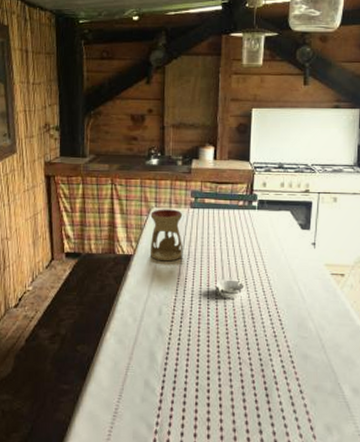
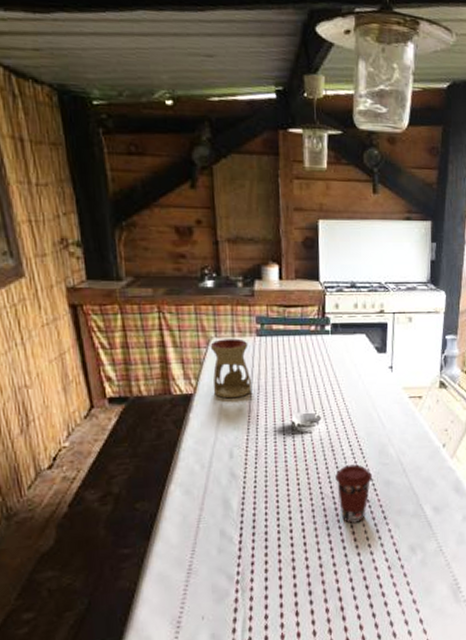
coffee cup: none [254,334,290,392] -> present [335,464,372,523]

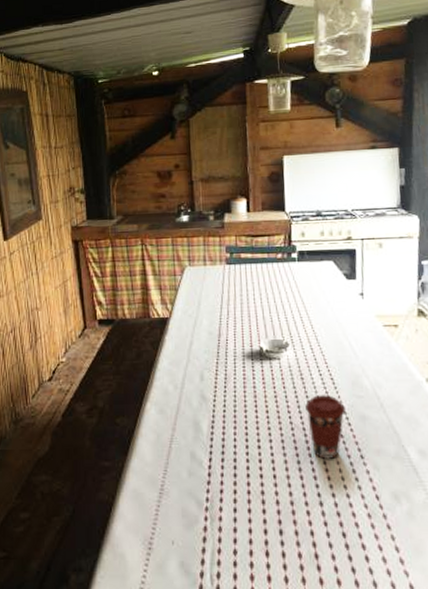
oil burner: present [210,338,252,399] -> none [184,267,222,323]

